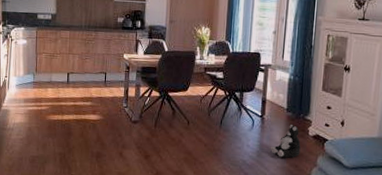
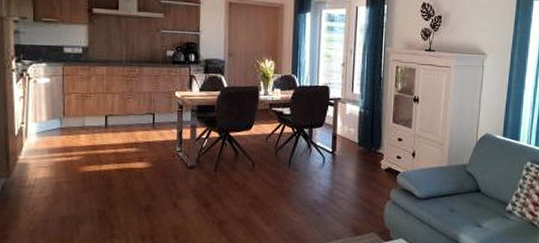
plush toy: present [270,124,301,158] -> none [342,158,373,194]

